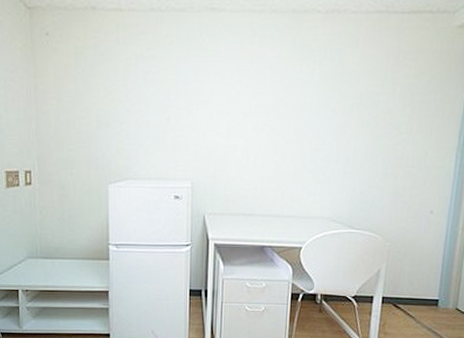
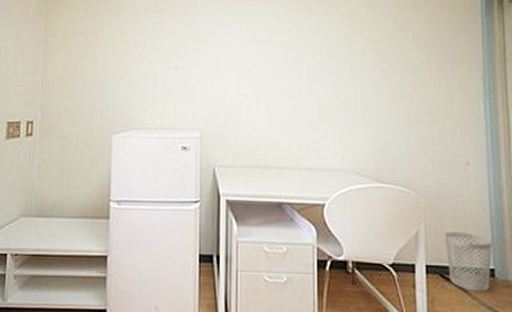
wastebasket: none [400,269,441,317] -> present [444,231,493,292]

